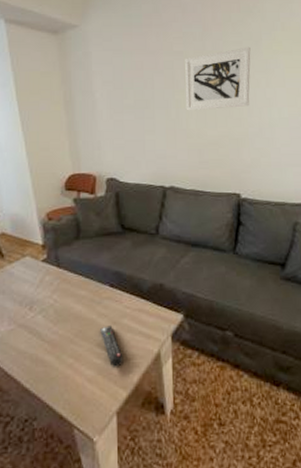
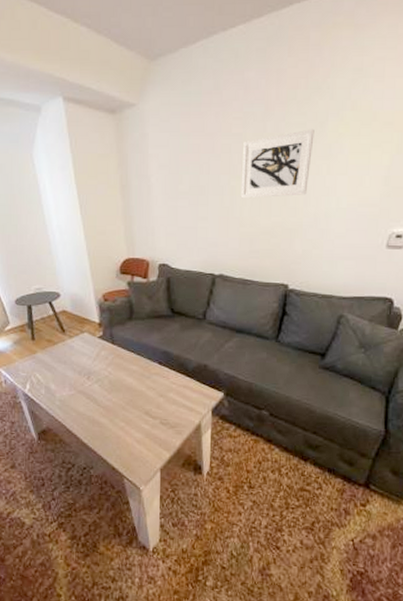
remote control: present [100,325,123,367] -> none [149,397,168,433]

